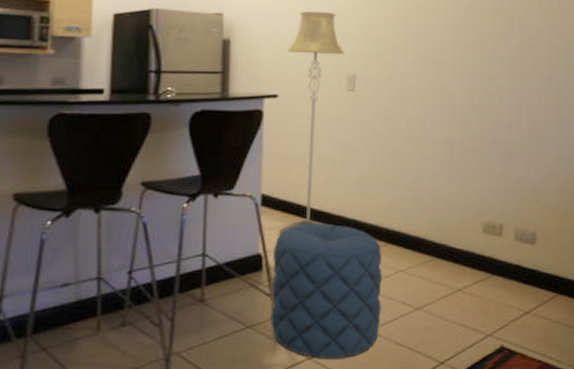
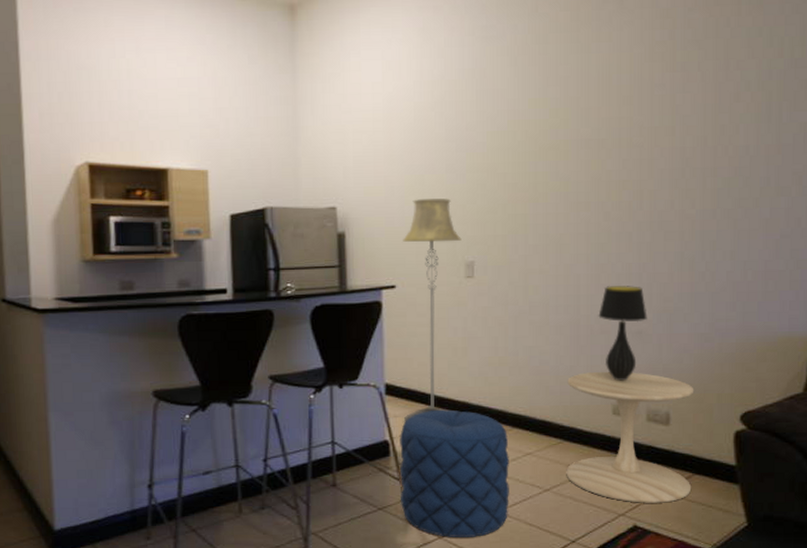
side table: none [437,189,559,323] -> present [566,371,694,503]
table lamp: none [471,105,517,199] -> present [598,285,647,381]

